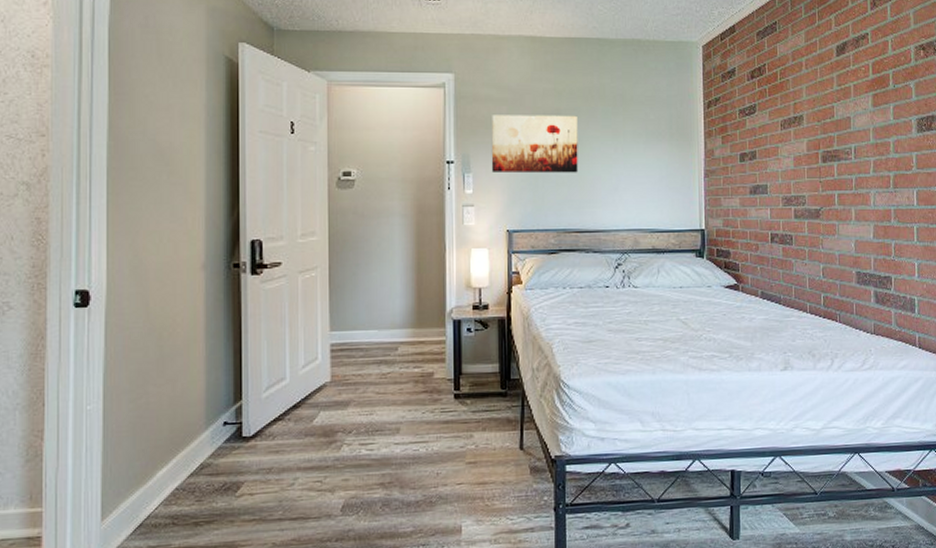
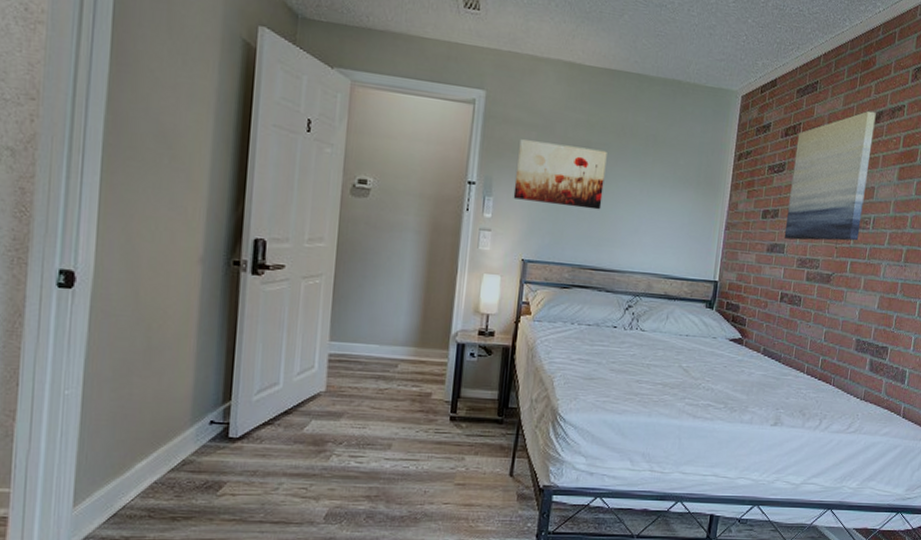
wall art: none [764,43,842,179] -> present [784,110,876,241]

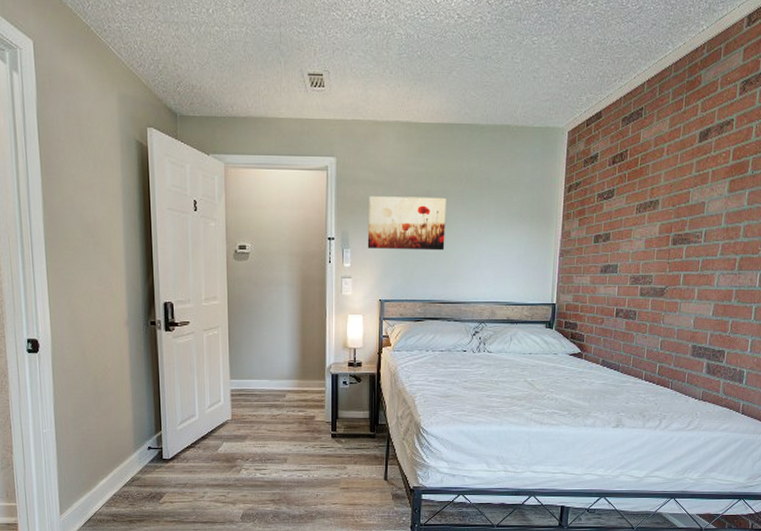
wall art: present [784,110,876,241] -> none [616,129,704,259]

